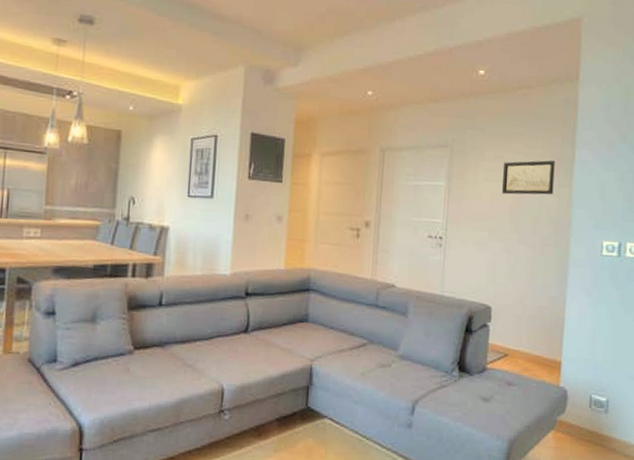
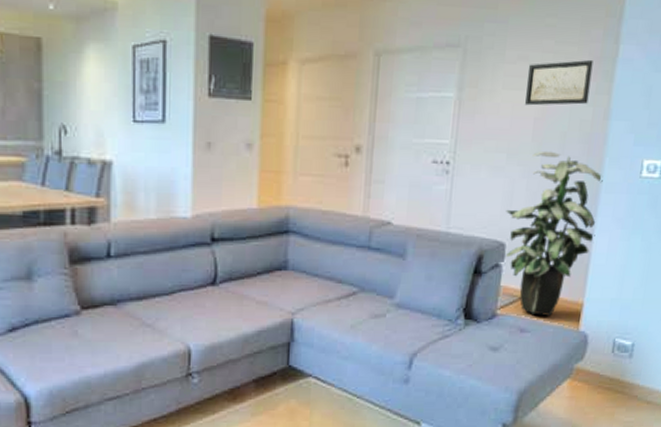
indoor plant: none [490,231,570,372] -> present [505,150,603,316]

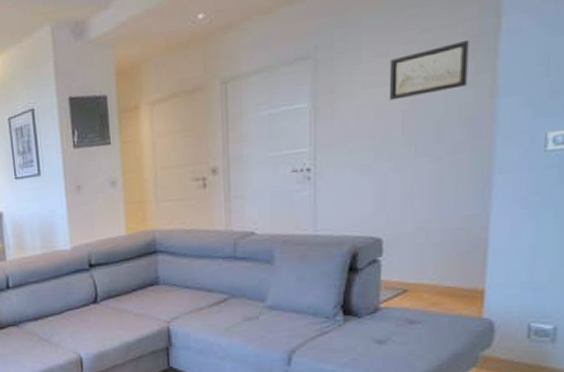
indoor plant: present [505,150,603,316] -> none [379,140,495,306]

